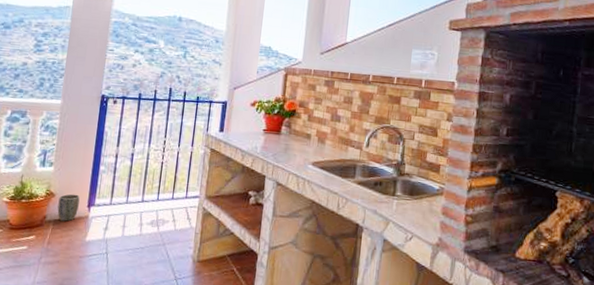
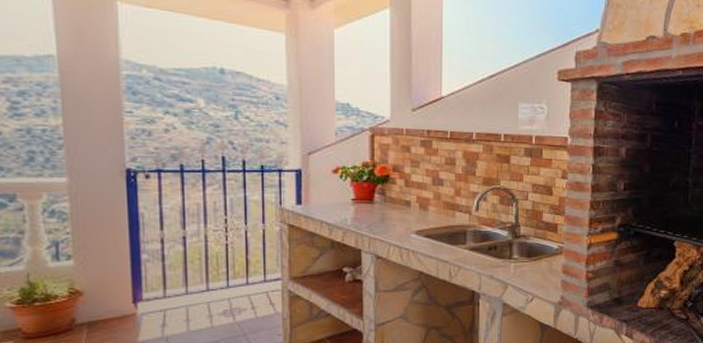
plant pot: present [57,194,80,222] -> none [89,290,120,322]

